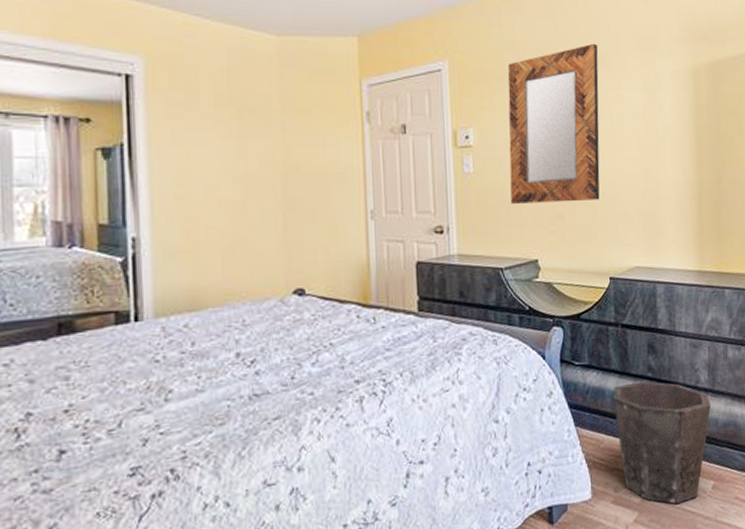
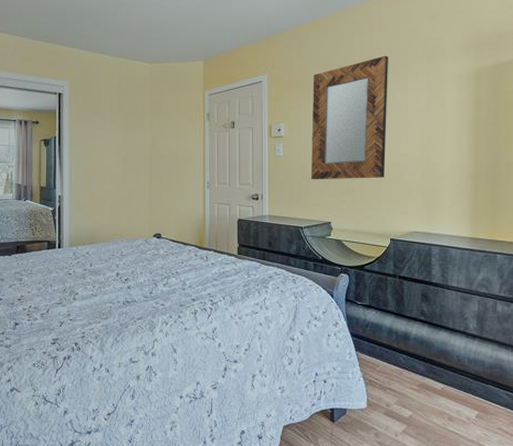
waste bin: present [613,381,711,504] -> none [389,323,478,424]

